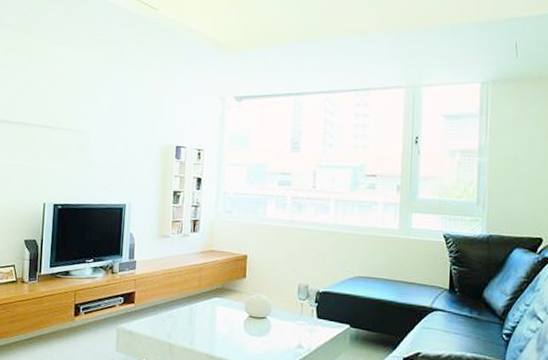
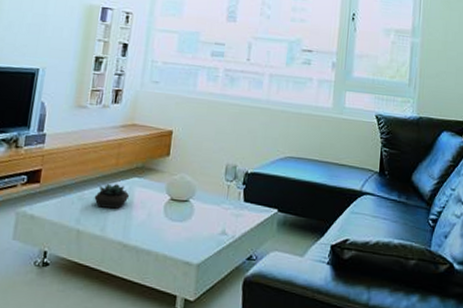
succulent plant: none [182,303,213,325] -> present [94,183,130,209]

